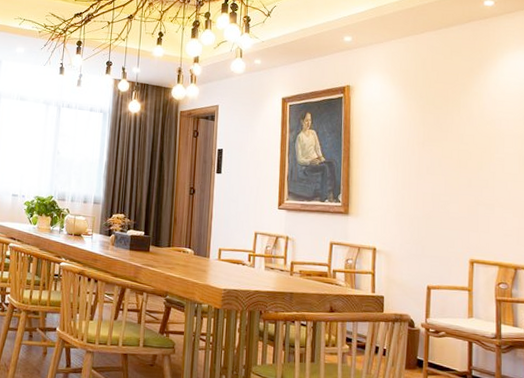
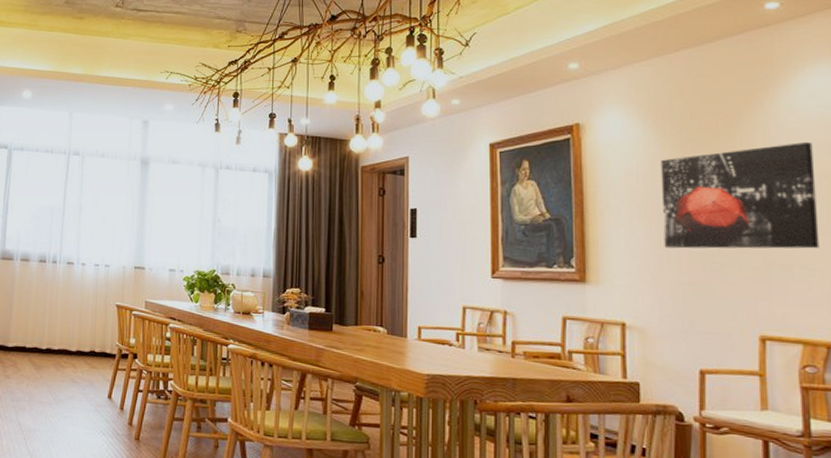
wall art: none [406,109,513,193] -> present [661,141,820,249]

